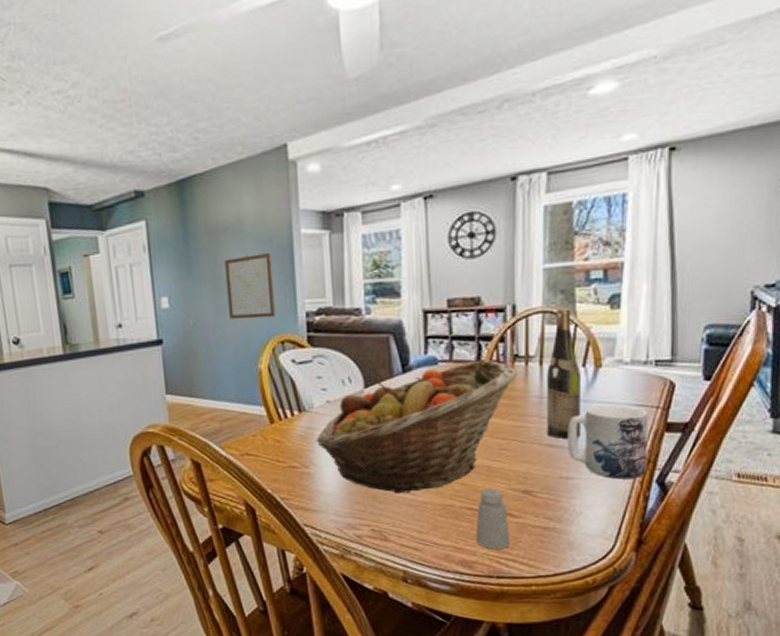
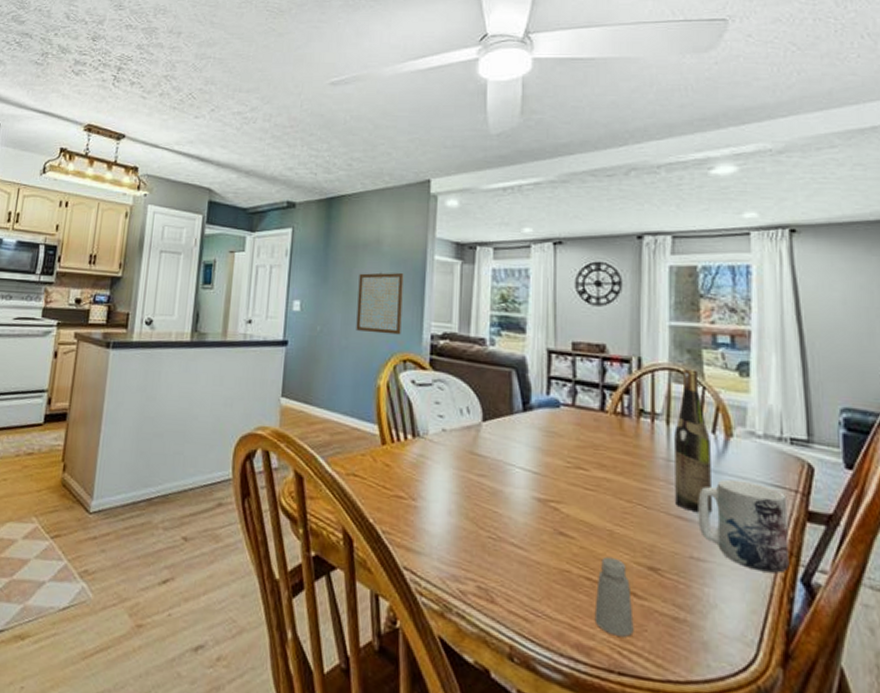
fruit basket: present [315,359,517,494] -> none [426,409,643,548]

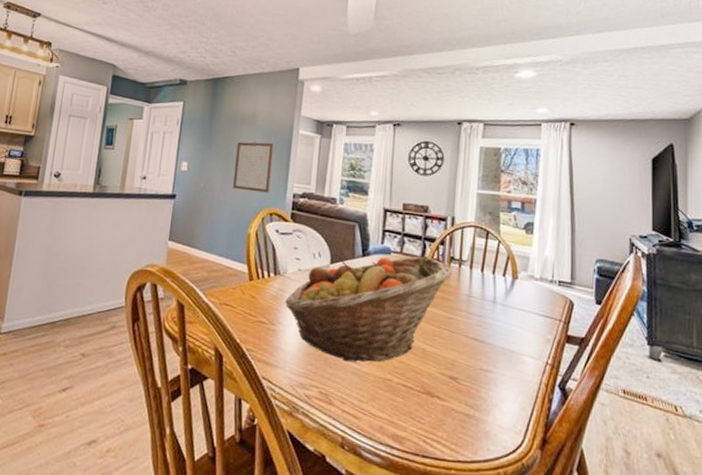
fruit basket: none [426,409,643,548] -> present [284,256,452,362]
saltshaker: present [594,556,634,637] -> none [407,369,436,429]
wine bottle: present [674,367,713,513] -> none [473,226,501,336]
mug: present [698,479,790,574] -> none [488,311,553,381]

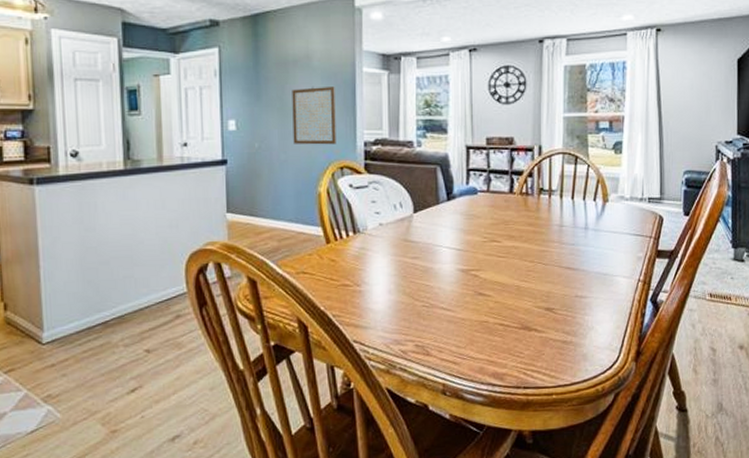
fruit basket: present [284,256,452,362] -> none [368,191,542,311]

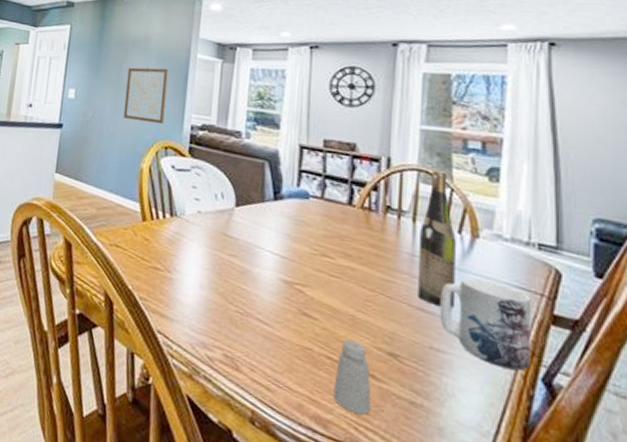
saltshaker: none [506,305,535,362] -> present [333,339,371,415]
wine bottle: none [566,151,593,263] -> present [418,170,456,308]
mug: none [582,234,644,299] -> present [440,277,532,372]

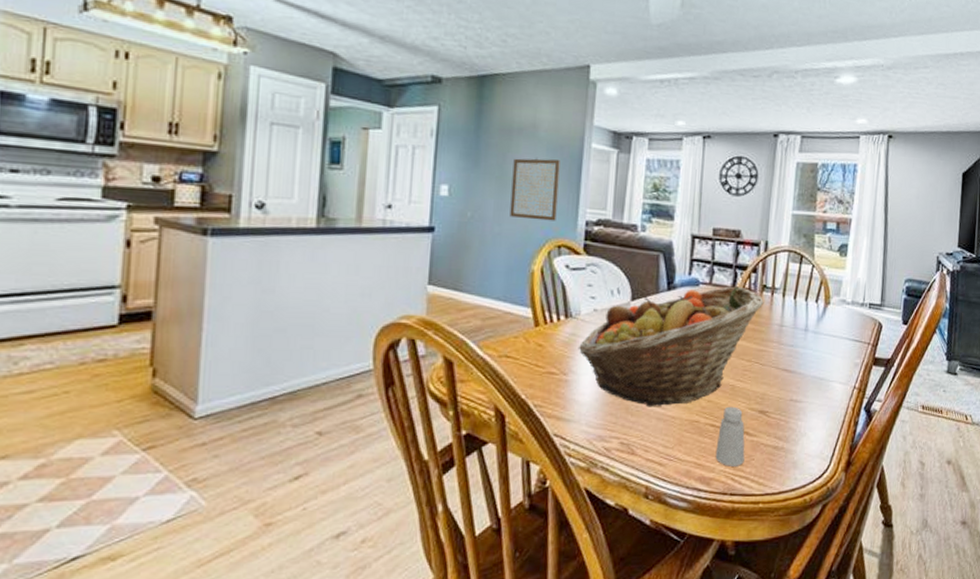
fruit basket: none [182,202,389,327] -> present [578,286,764,407]
wine bottle: present [418,170,456,308] -> none [784,249,814,366]
mug: present [440,277,532,372] -> none [799,337,862,405]

